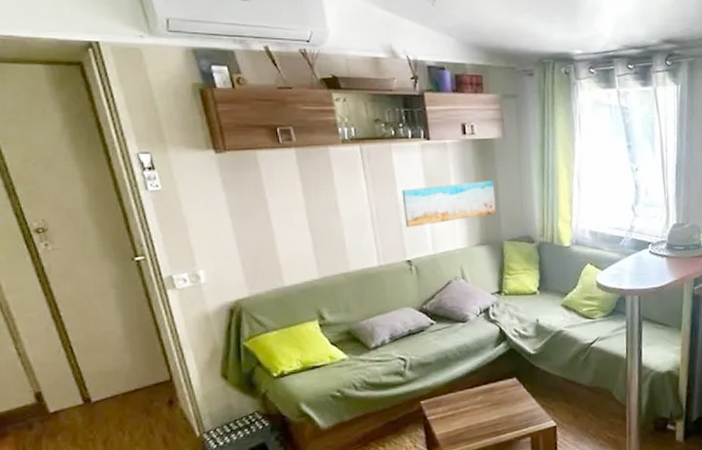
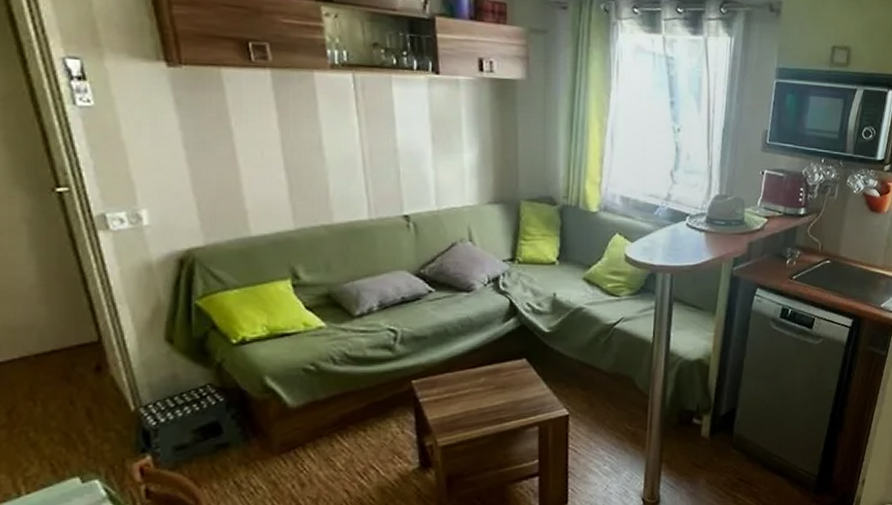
wall art: present [402,180,496,228] -> none [402,127,514,177]

